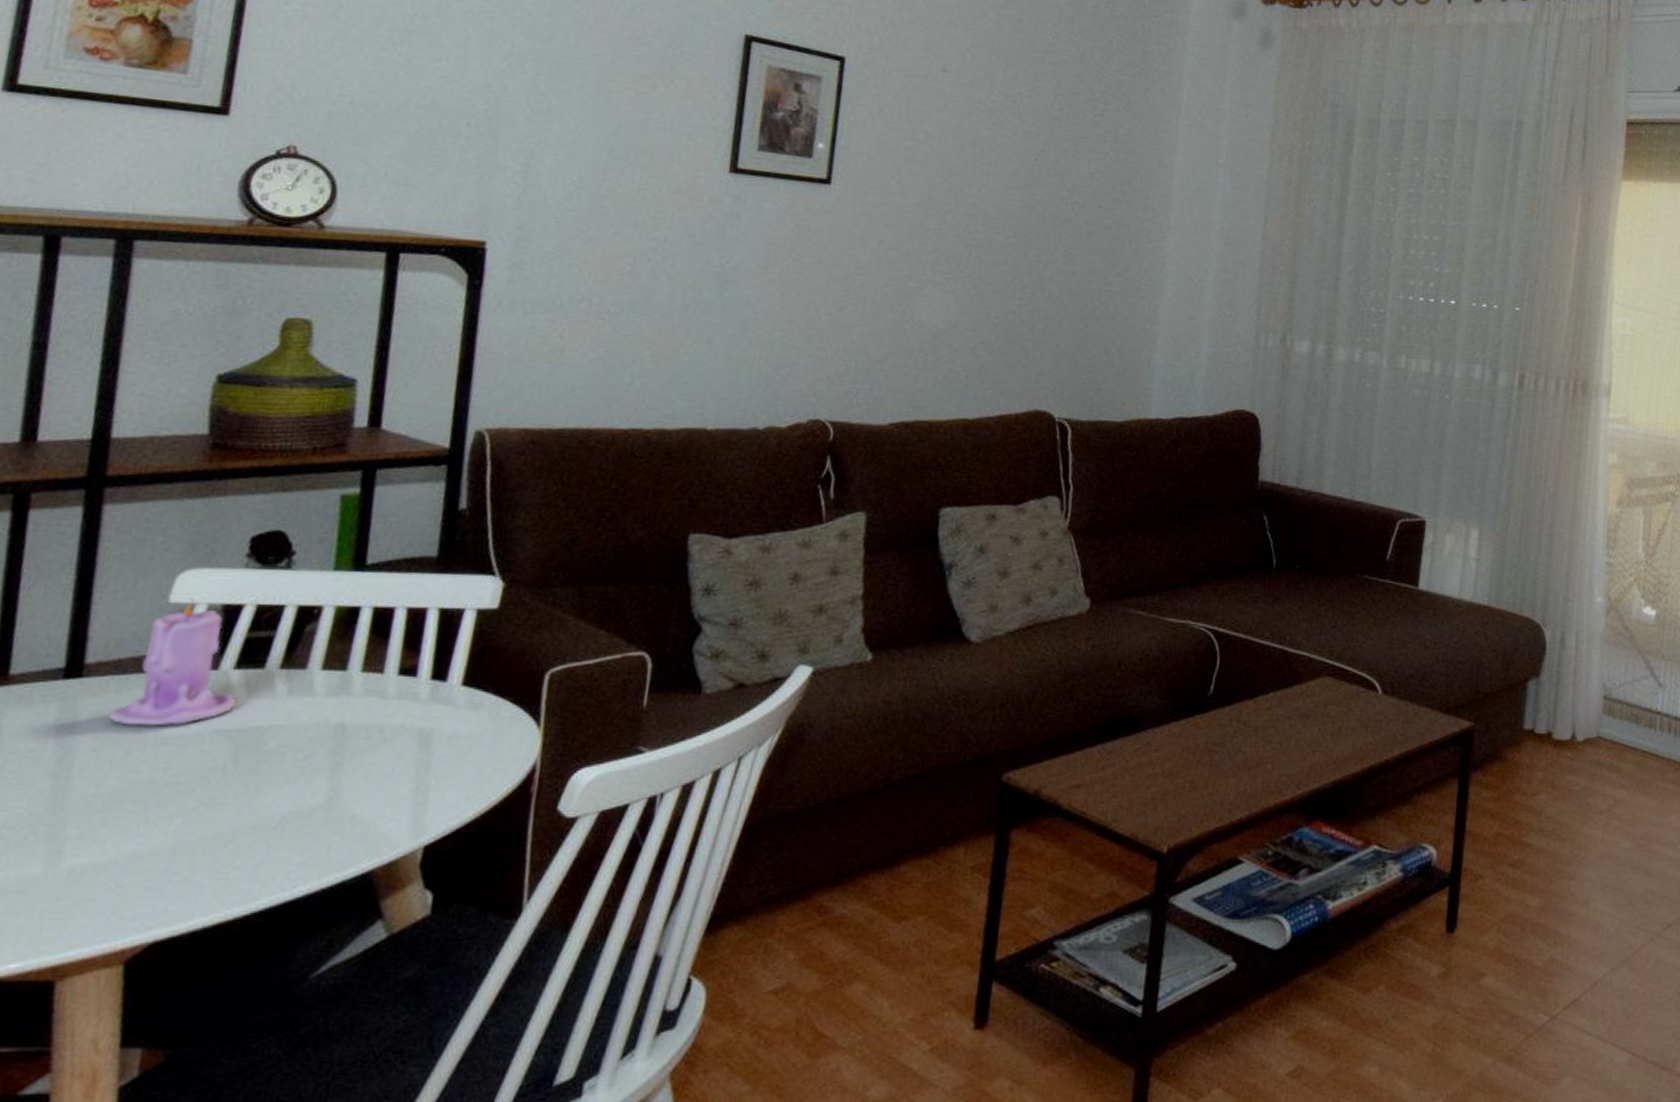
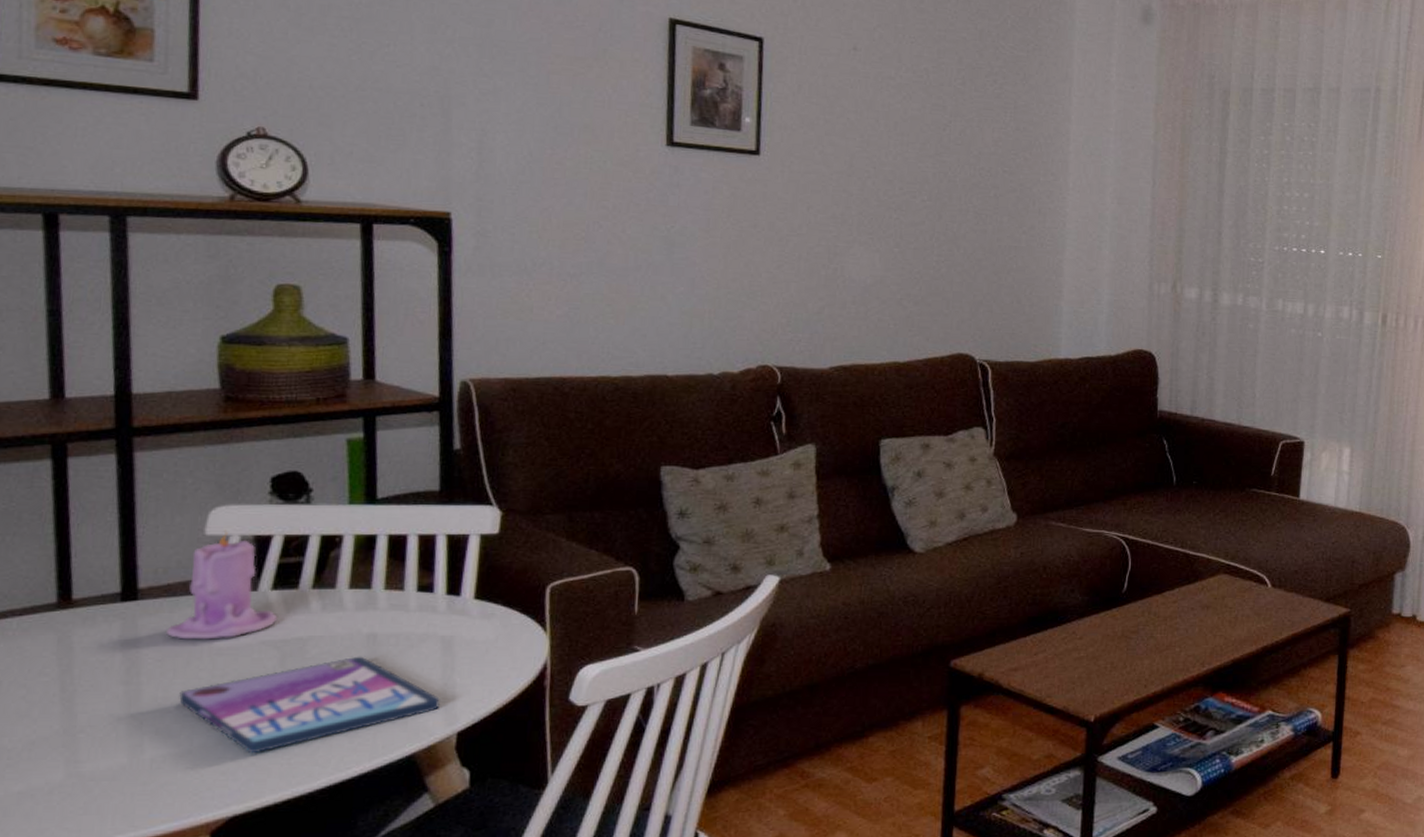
video game case: none [111,750,409,866] -> present [179,656,440,754]

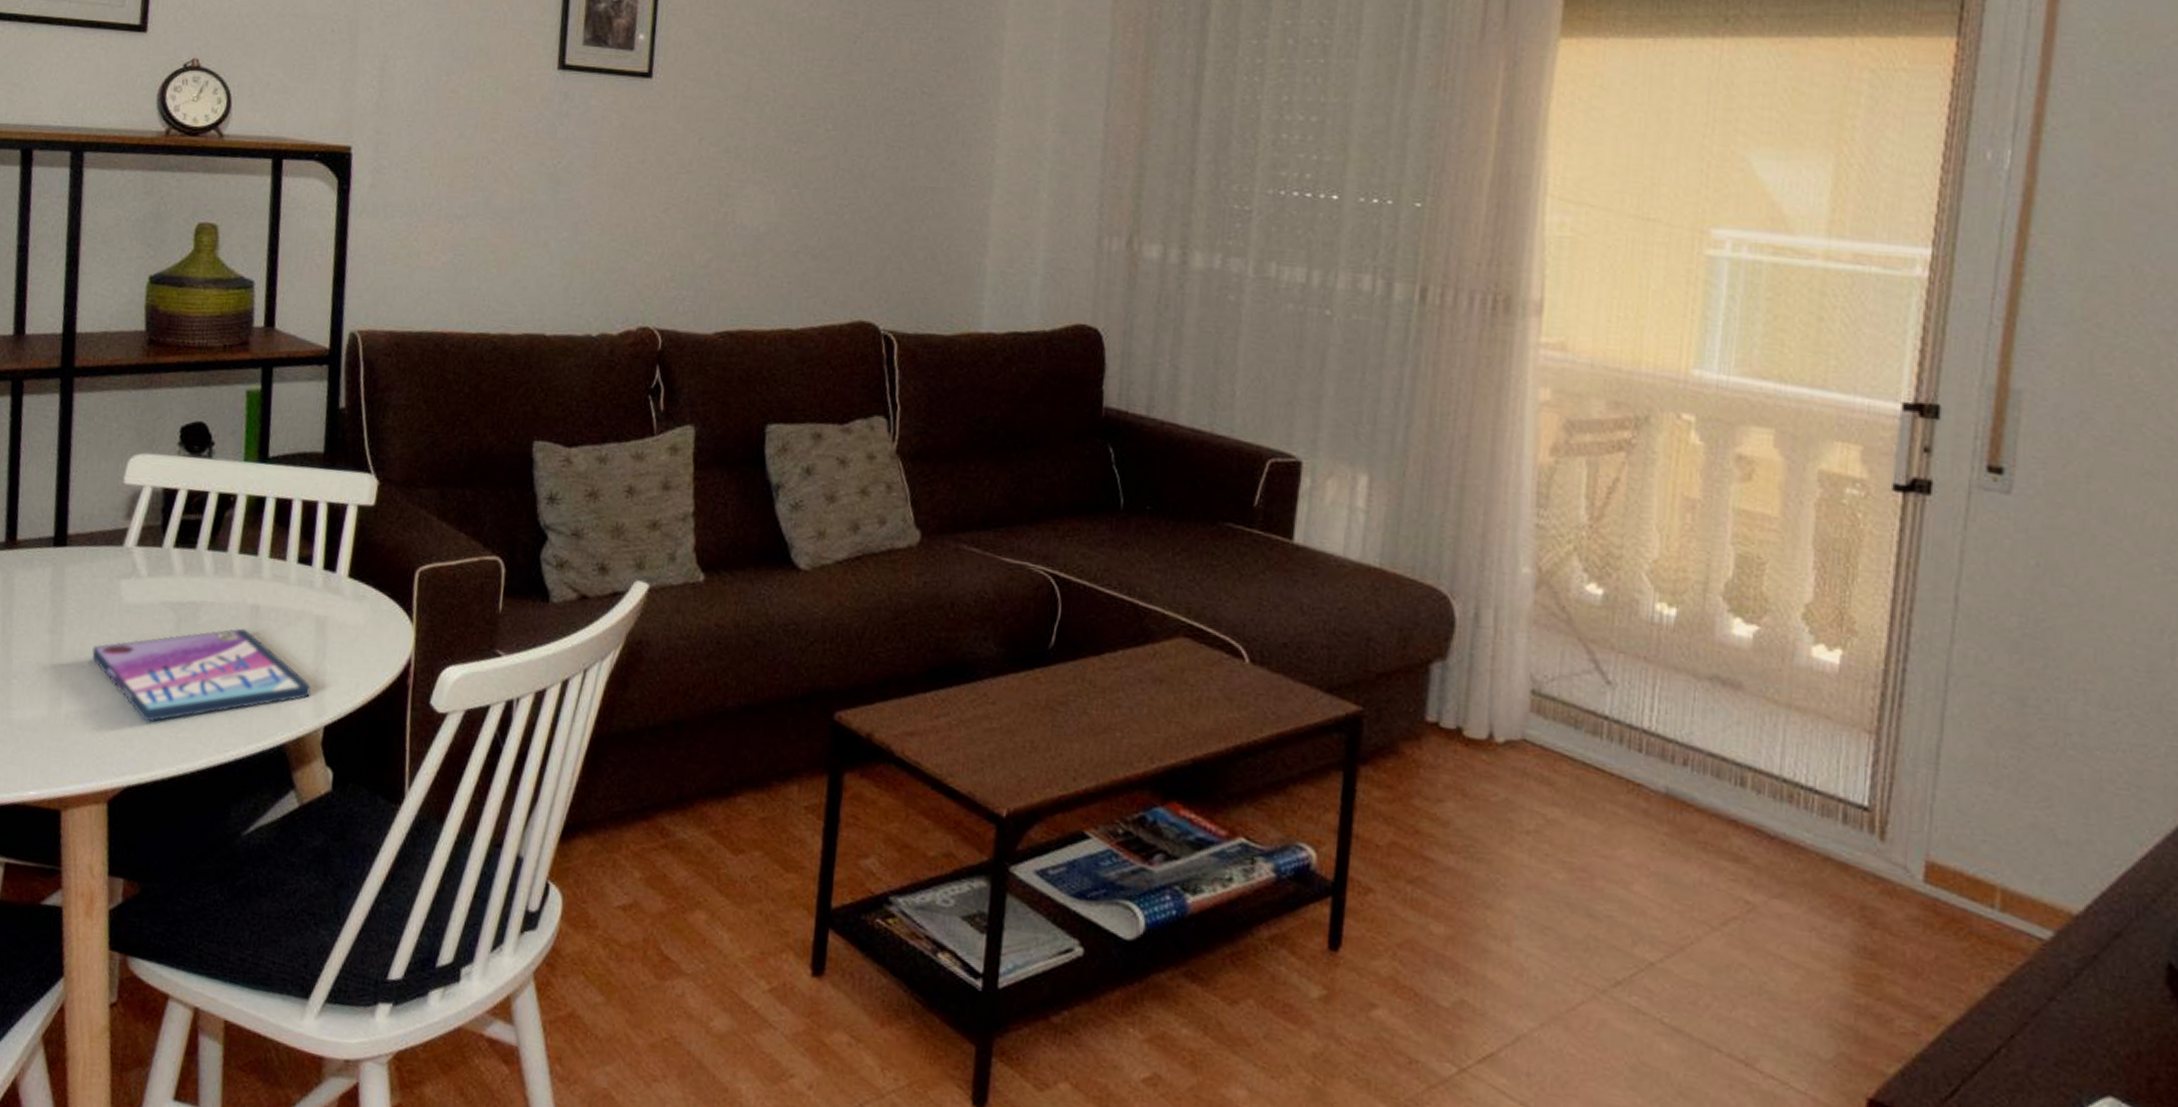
candle: present [165,530,277,640] -> none [85,480,176,595]

